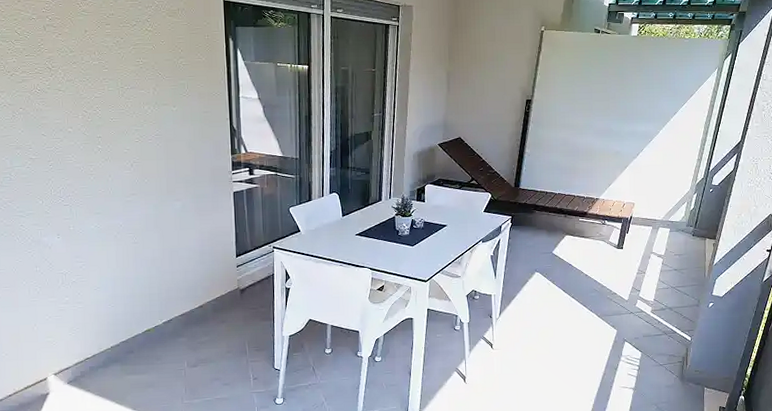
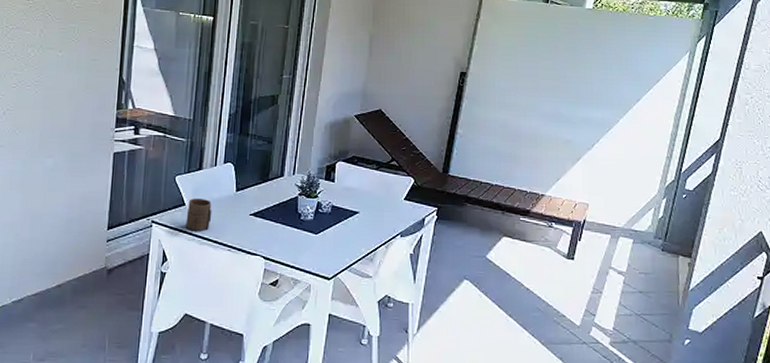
cup: none [302,225,324,252] -> present [185,198,212,231]

